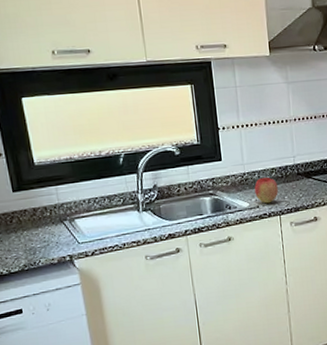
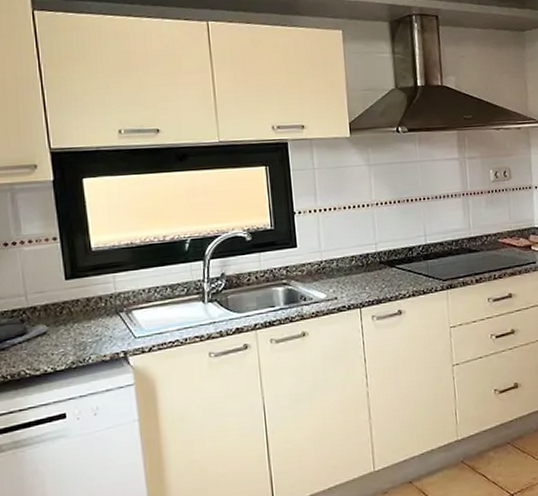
apple: present [254,177,278,204] -> none [332,266,359,295]

